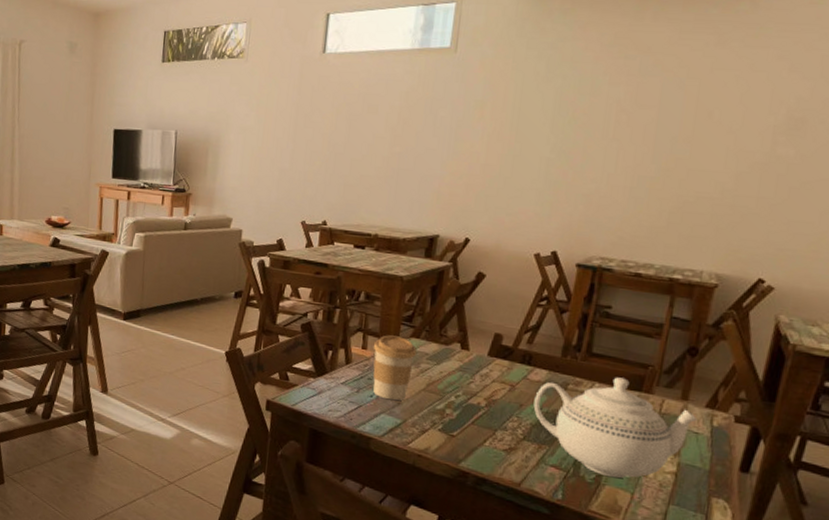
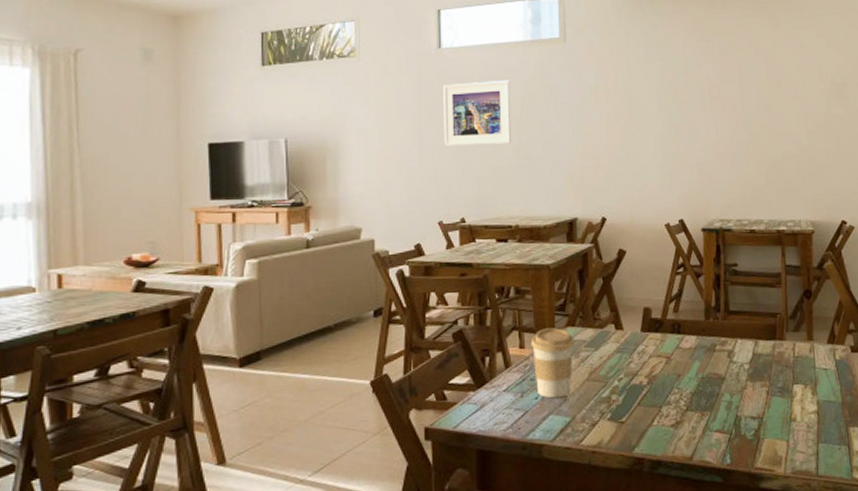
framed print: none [316,88,391,154] -> present [443,79,511,146]
teapot: present [533,377,698,478] -> none [689,330,824,430]

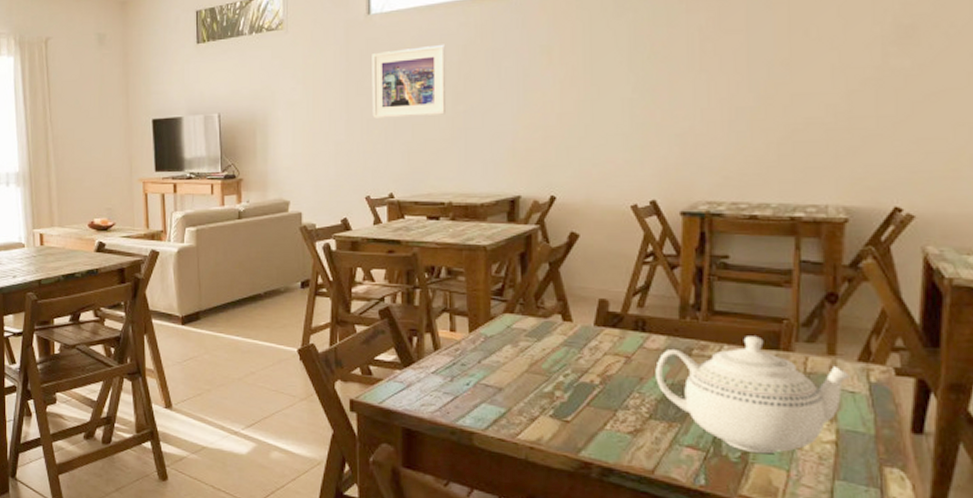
coffee cup: present [530,328,575,399] -> none [462,313,514,387]
teapot: none [689,330,824,430] -> present [655,336,851,454]

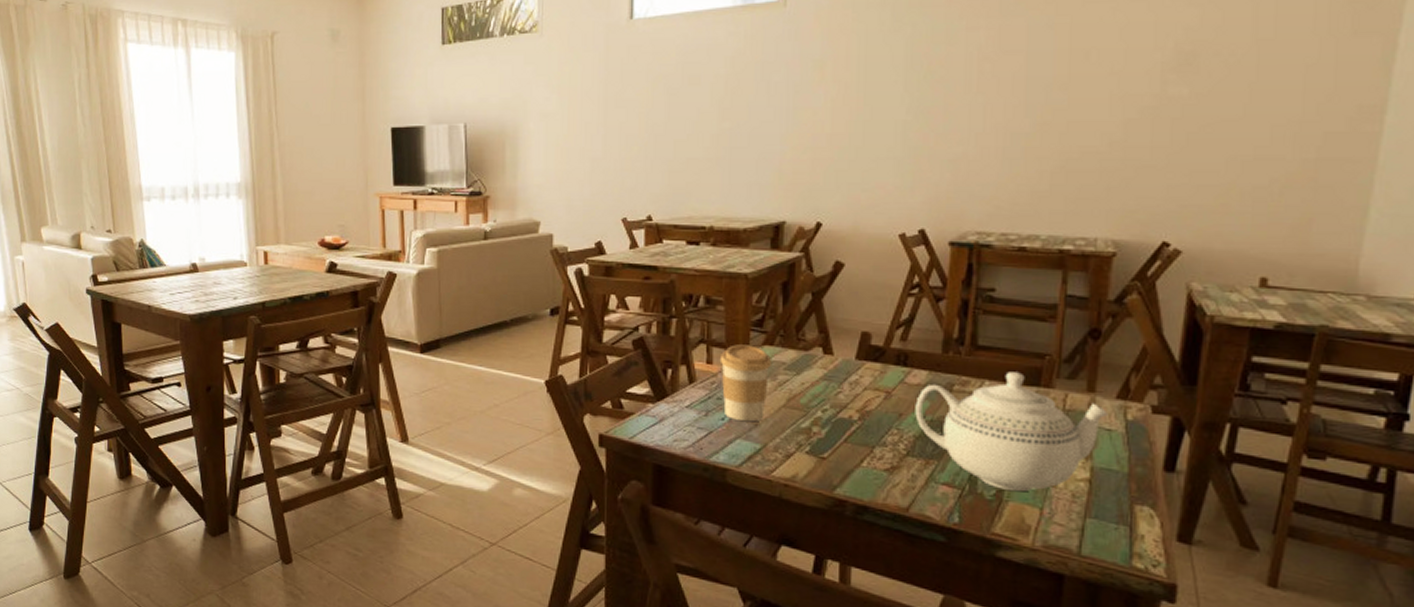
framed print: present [372,44,446,119] -> none [632,55,713,134]
coffee cup: none [462,313,514,387] -> present [719,344,773,422]

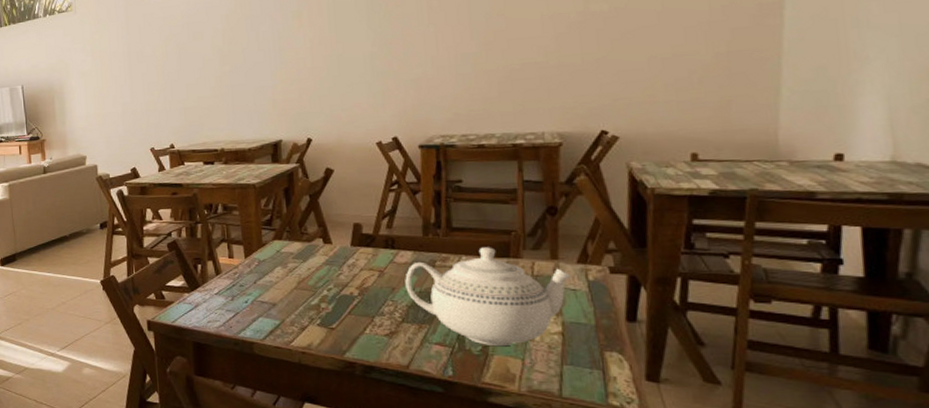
coffee cup: present [719,344,773,422] -> none [239,241,283,303]

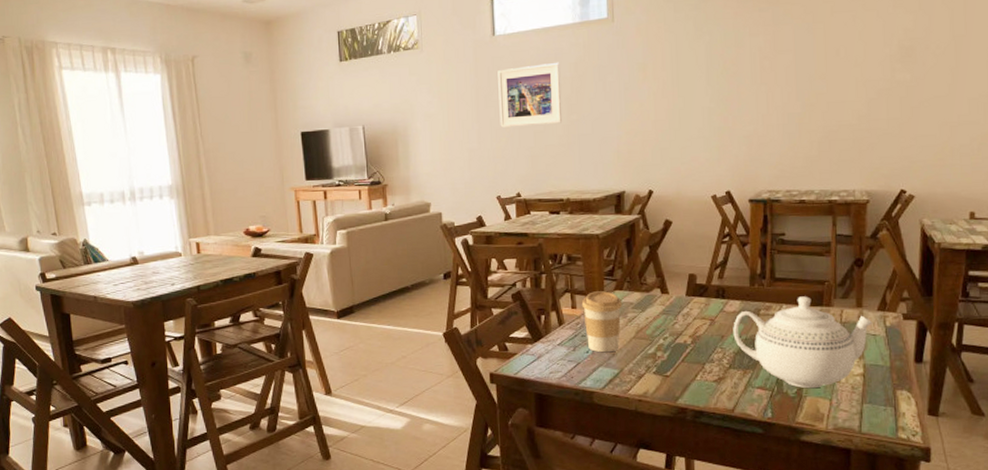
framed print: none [149,15,214,82] -> present [498,62,562,128]
coffee cup: none [239,241,283,303] -> present [581,291,623,353]

